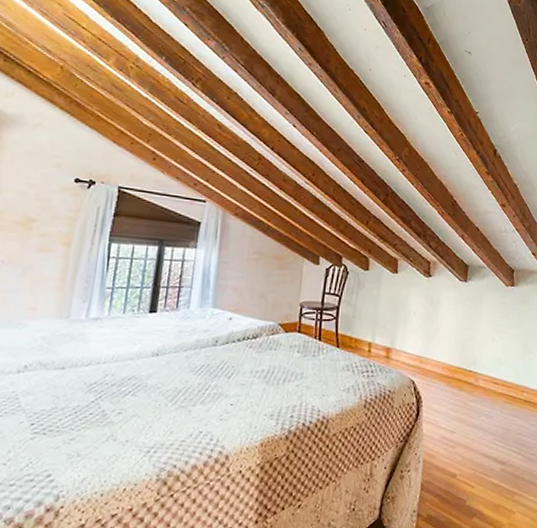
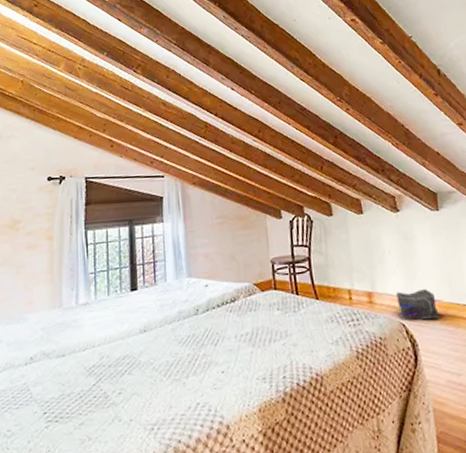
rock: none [410,351,454,380] -> present [396,289,444,320]

